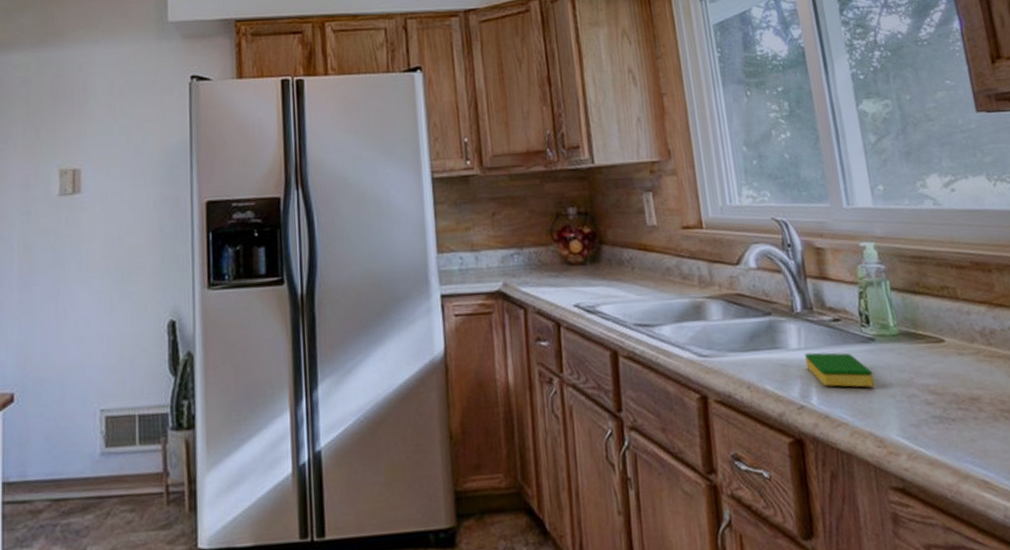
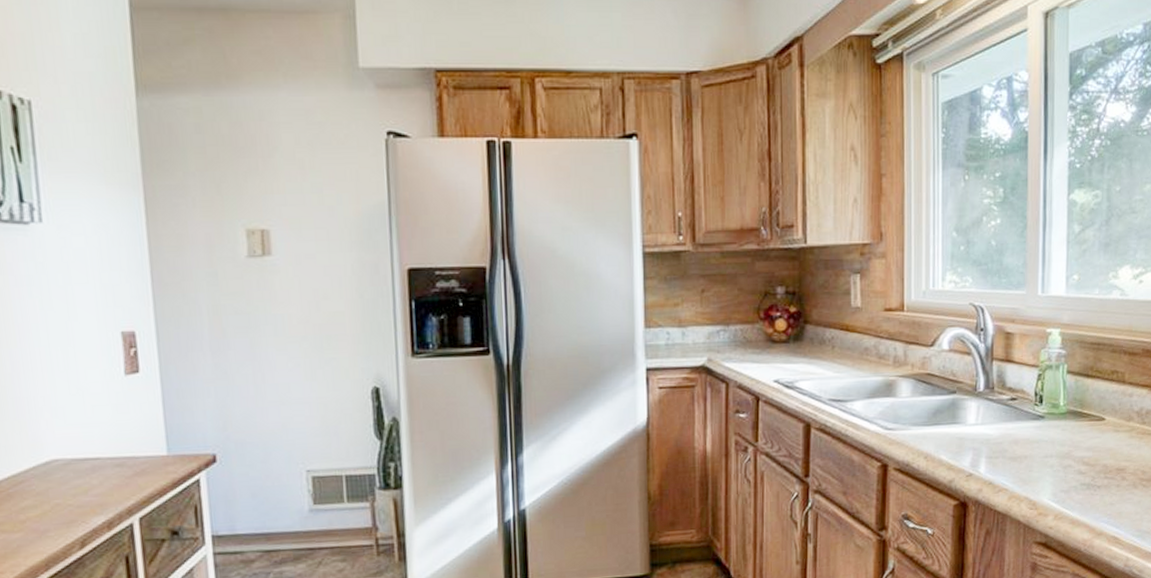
dish sponge: present [805,352,875,388] -> none [980,427,1037,459]

